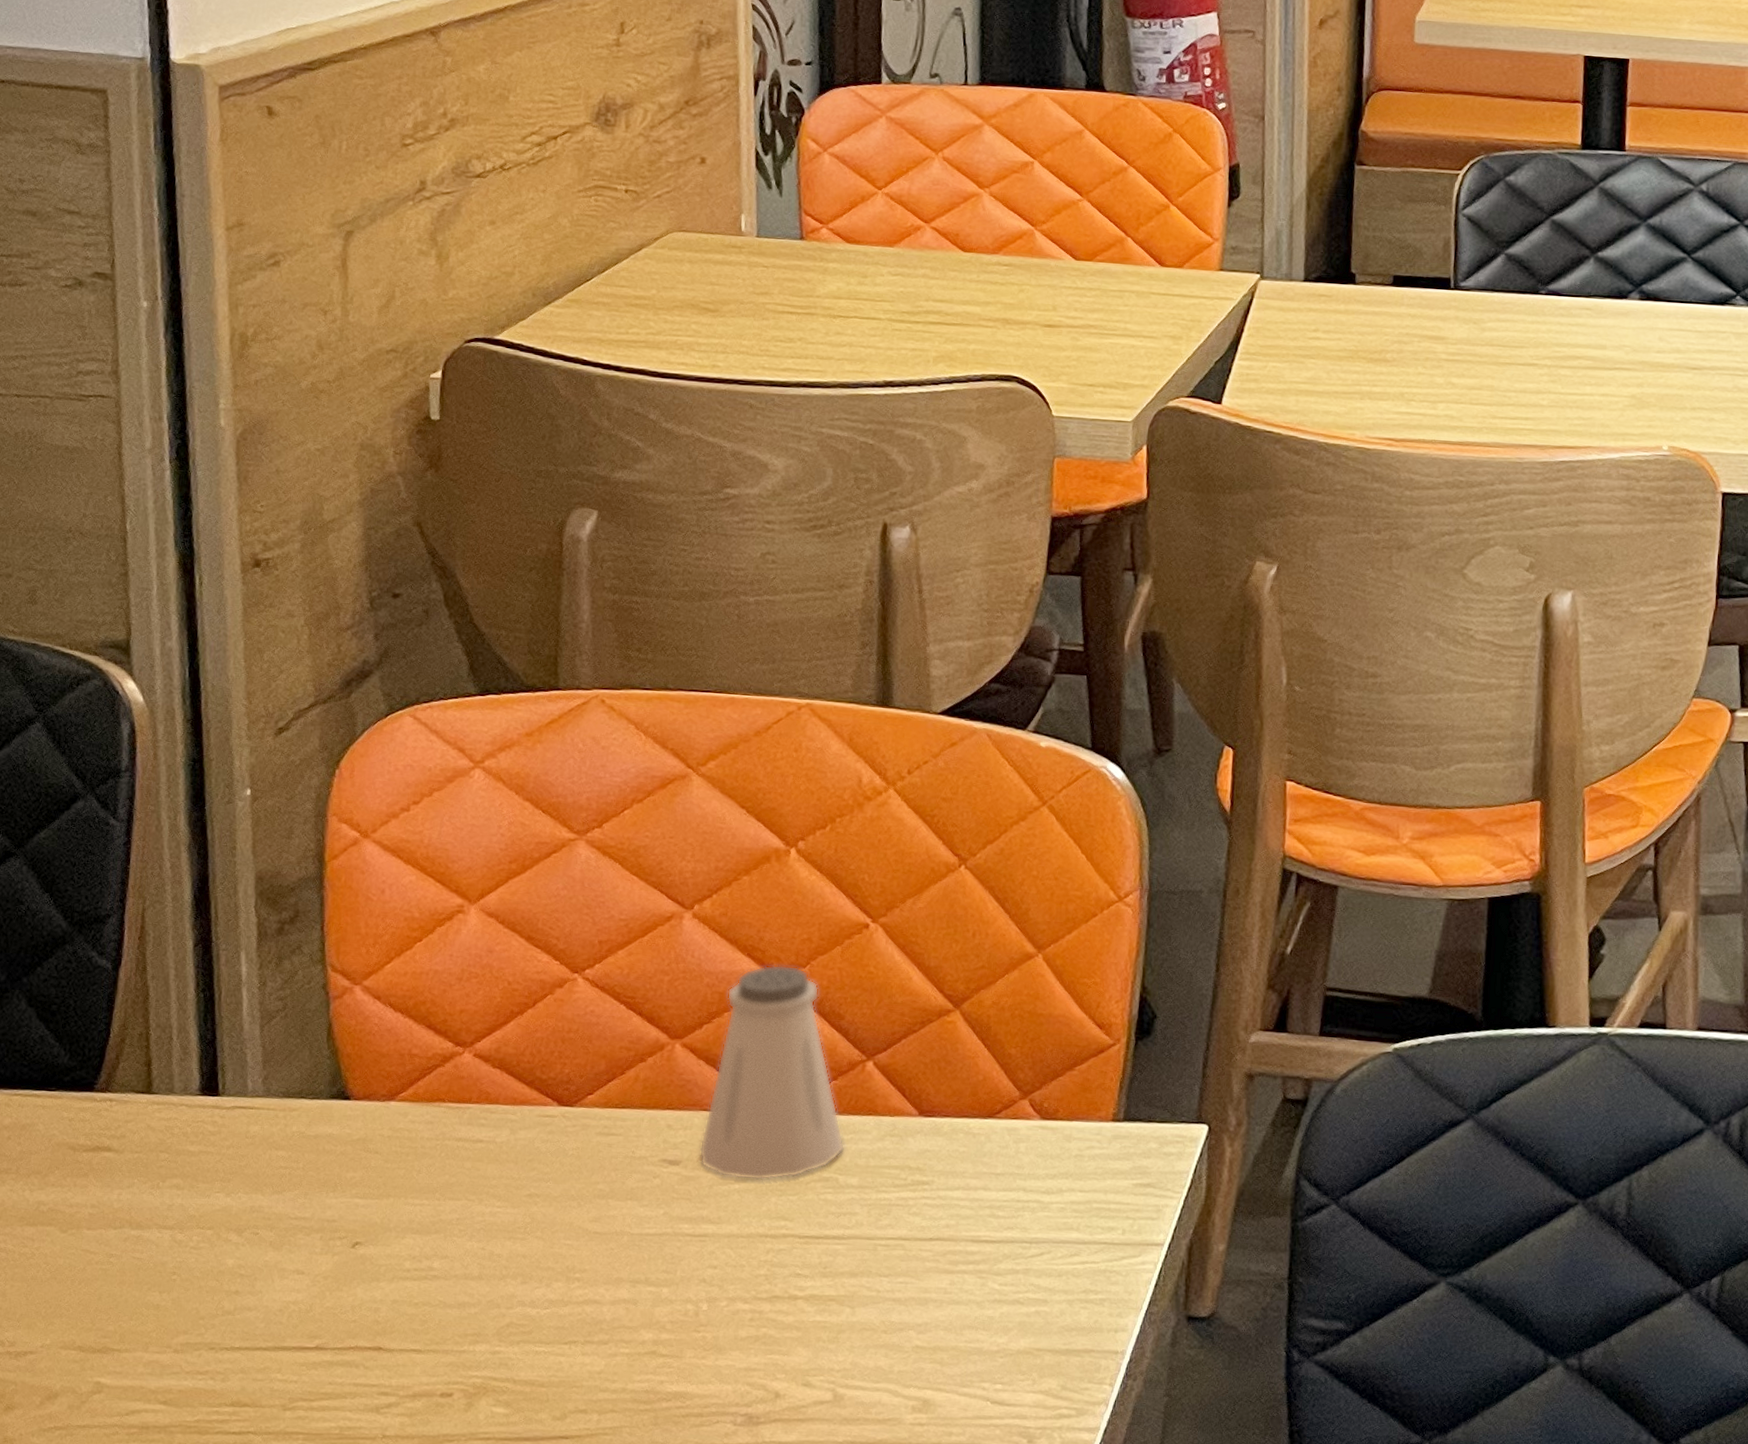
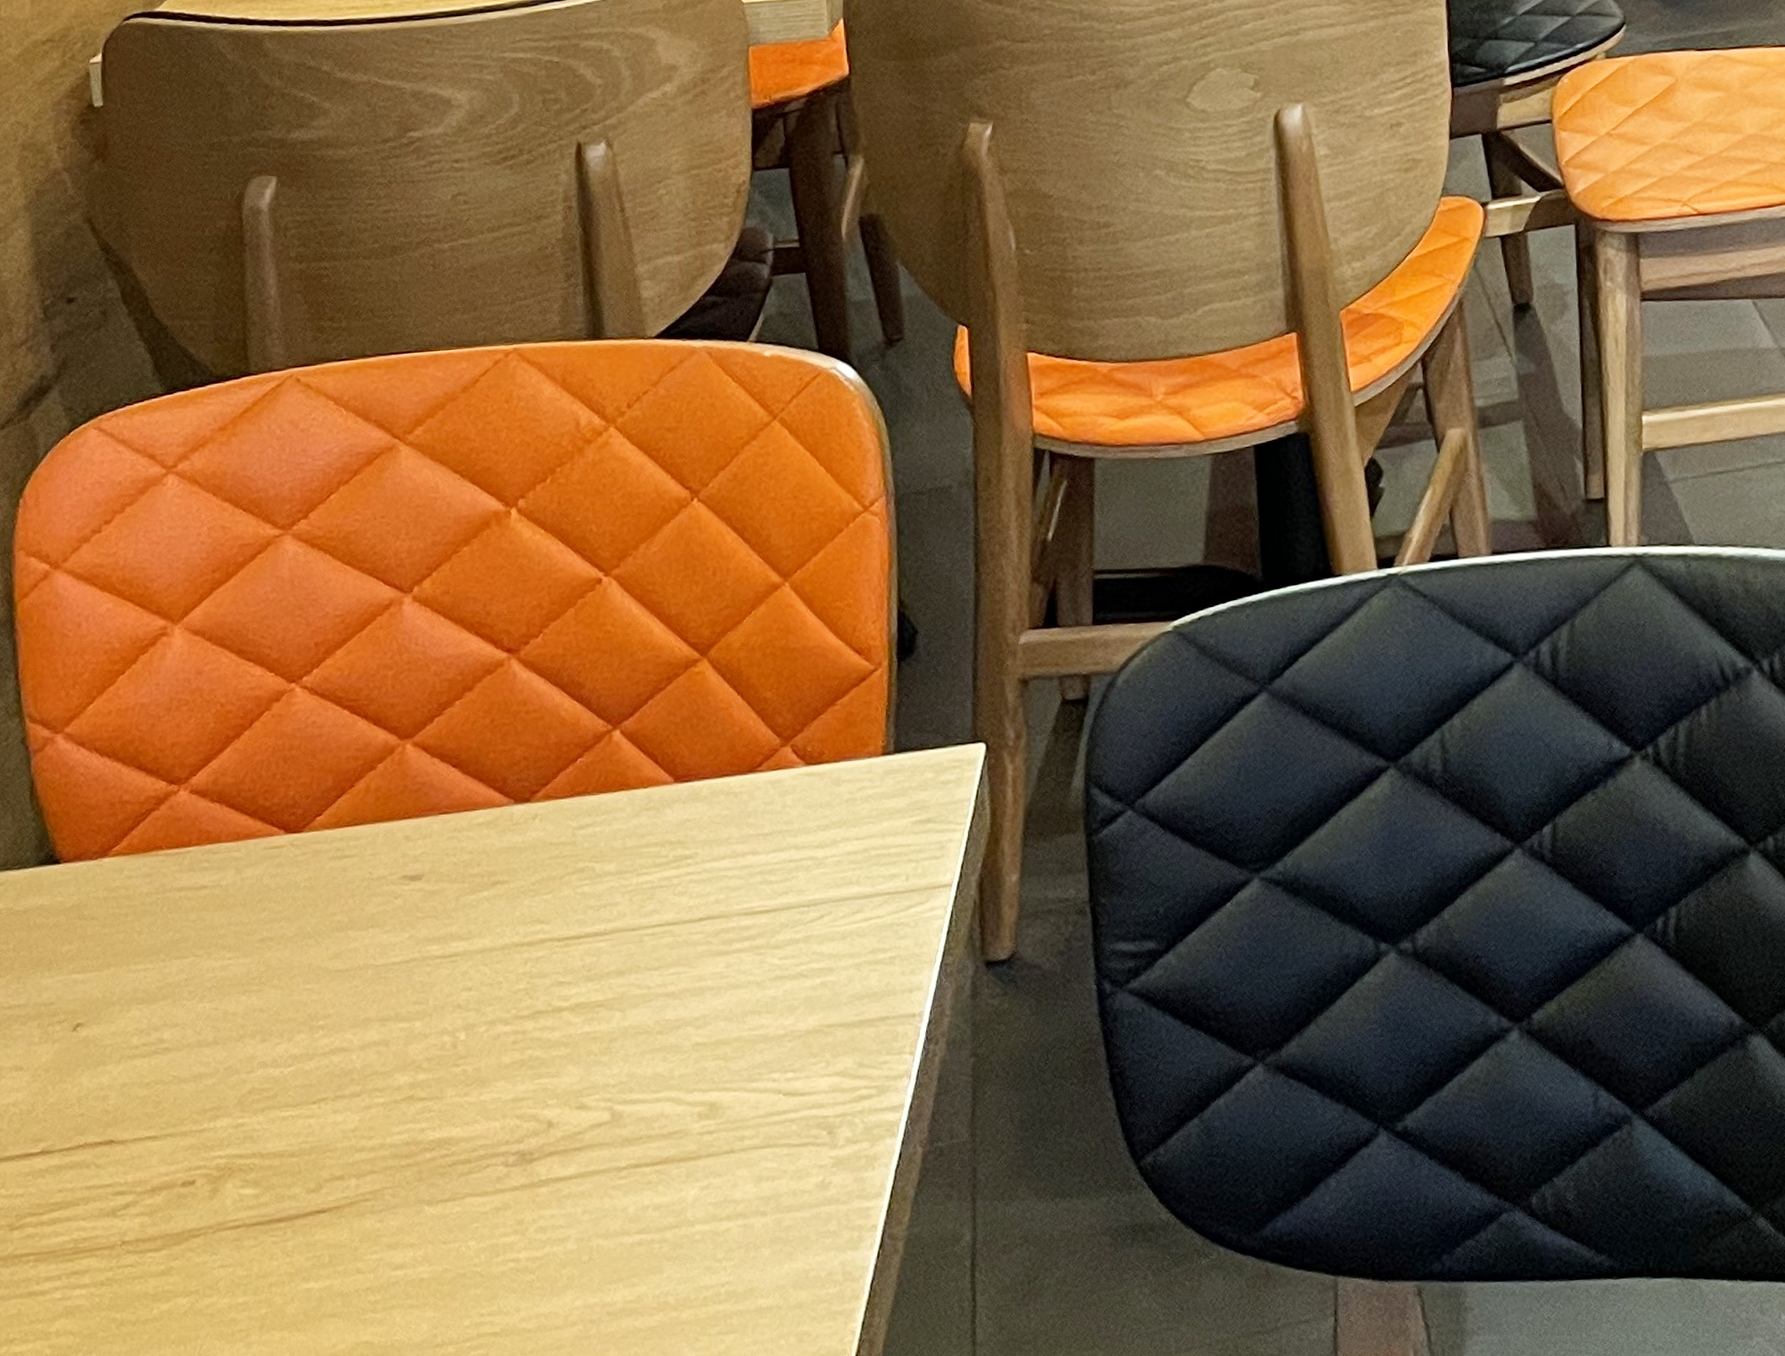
saltshaker: present [699,964,845,1181] -> none [441,637,599,886]

